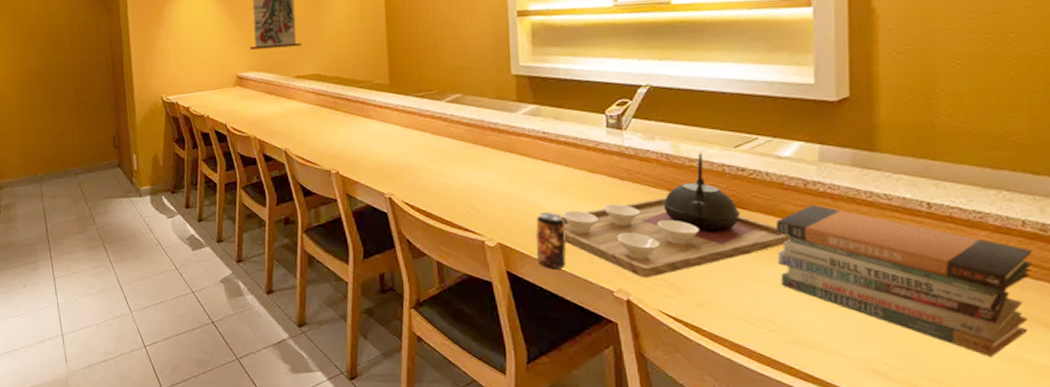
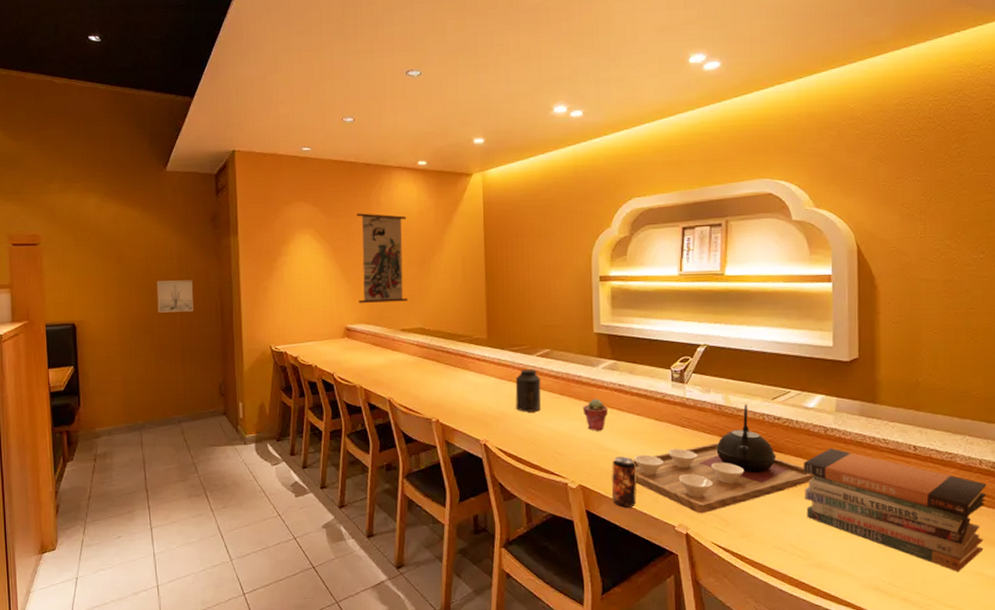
wall art: none [49,32,85,66] -> present [156,280,193,313]
canister: none [422,116,452,163] -> present [515,369,541,412]
potted succulent: none [500,148,530,184] -> present [582,399,608,431]

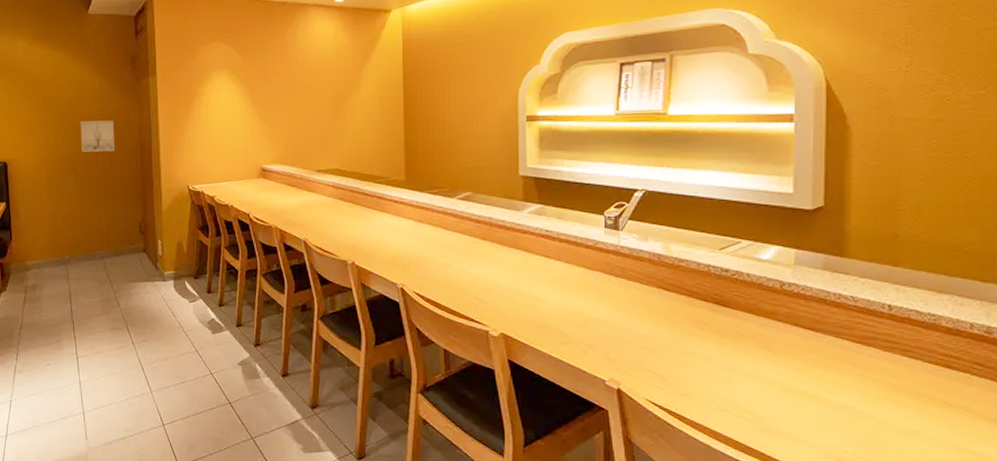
wall scroll: present [357,205,408,303] -> none [273,44,323,143]
canister: present [515,369,541,412] -> none [434,213,462,257]
potted succulent: present [582,399,608,431] -> none [506,244,533,278]
beverage can: present [611,456,637,508] -> none [536,305,564,359]
tea set: present [633,404,815,514] -> none [560,254,768,369]
book stack: present [803,447,987,573] -> none [753,304,979,447]

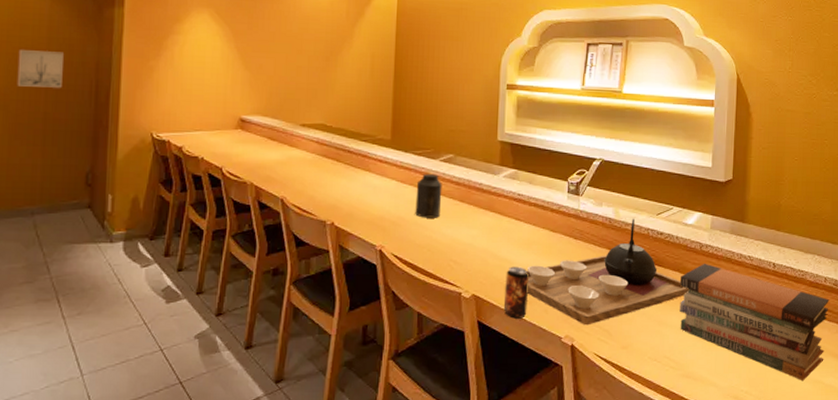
canister: none [434,213,462,257] -> present [415,174,443,218]
beverage can: none [536,305,564,359] -> present [503,266,530,319]
tea set: none [560,254,768,369] -> present [526,218,690,326]
book stack: none [753,304,979,447] -> present [679,263,829,381]

